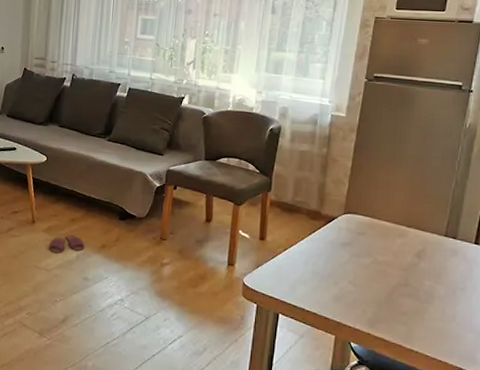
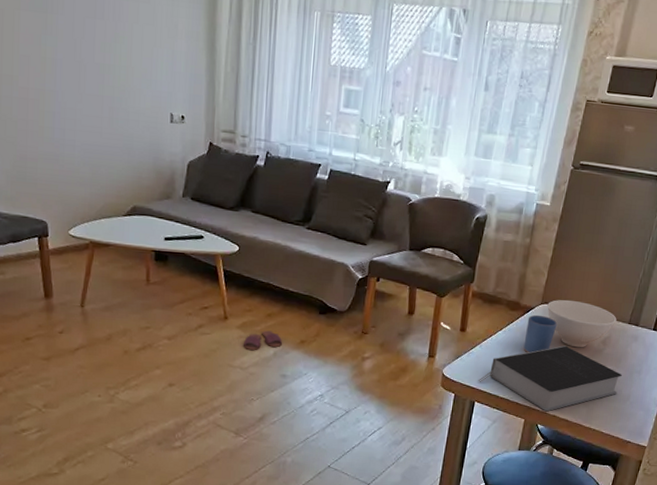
book: none [281,257,443,329] -> present [478,345,622,412]
mug: none [328,224,364,265] -> present [523,314,558,353]
bowl: none [351,209,431,261] -> present [547,299,617,348]

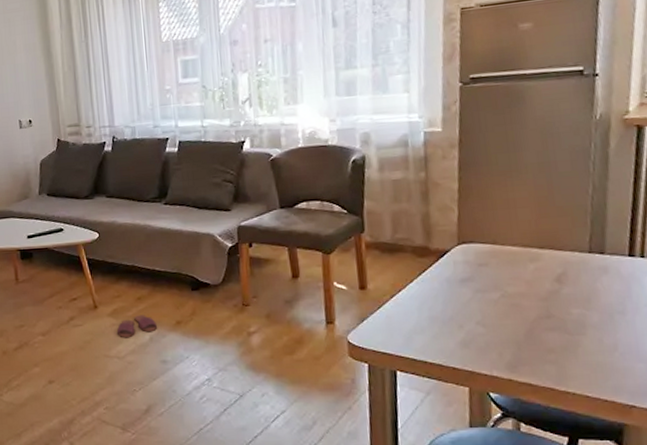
book: present [478,345,622,412] -> none [394,291,598,376]
mug: present [523,314,558,353] -> none [444,258,487,306]
bowl: present [547,299,617,348] -> none [467,234,570,292]

